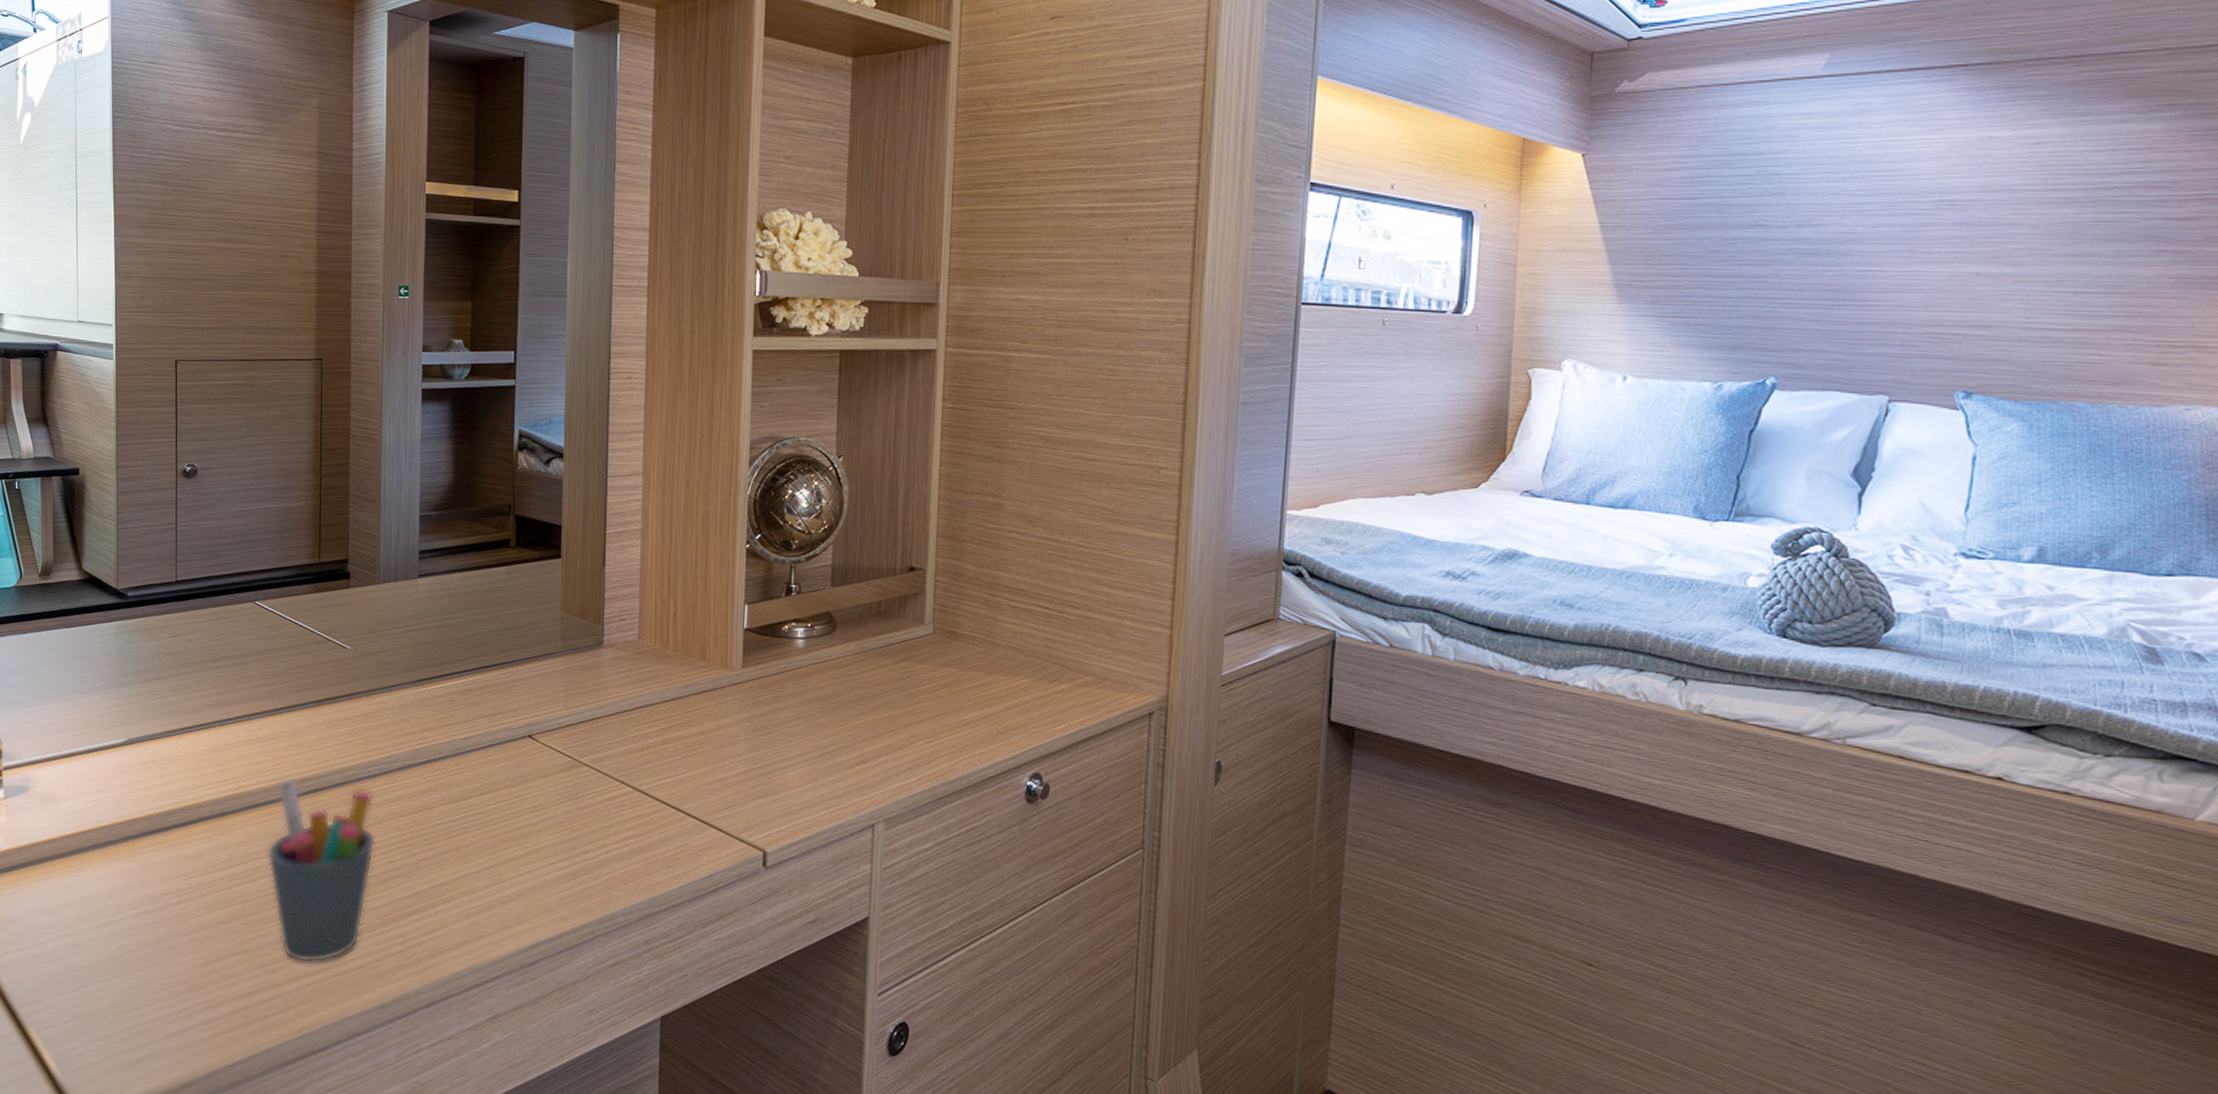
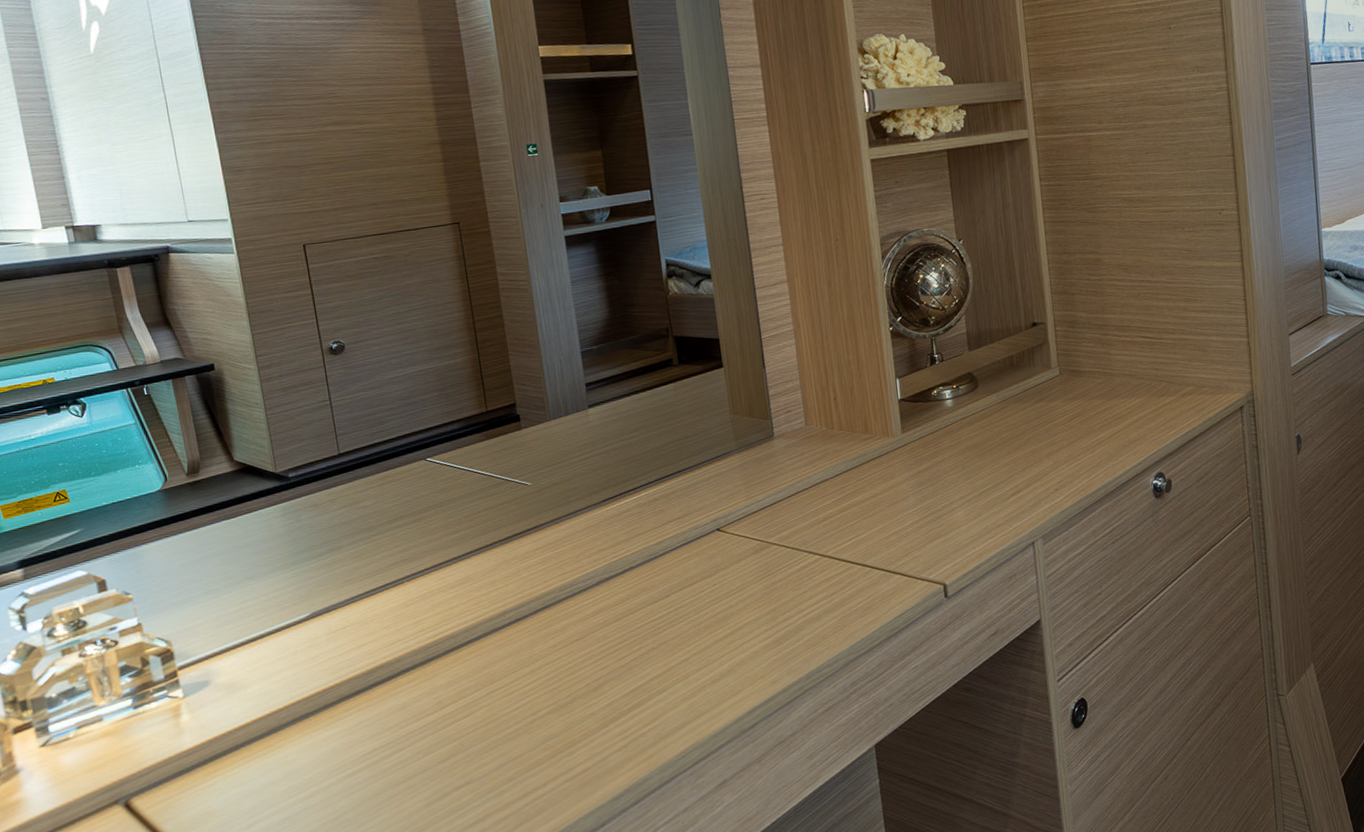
pen holder: present [267,777,377,963] -> none [476,609,585,780]

